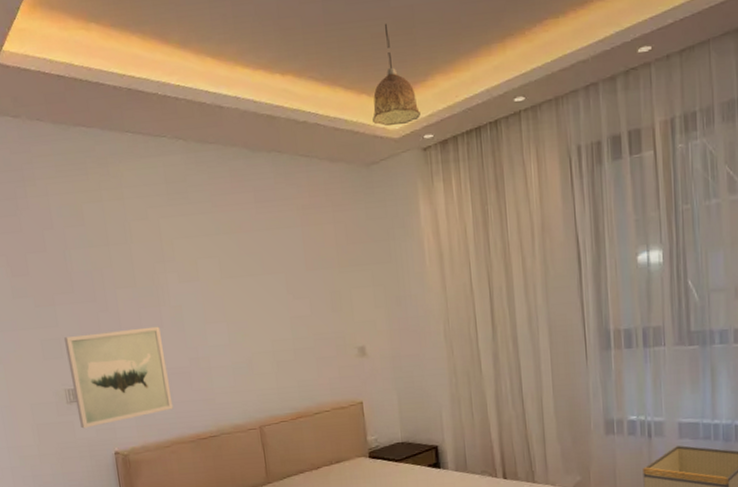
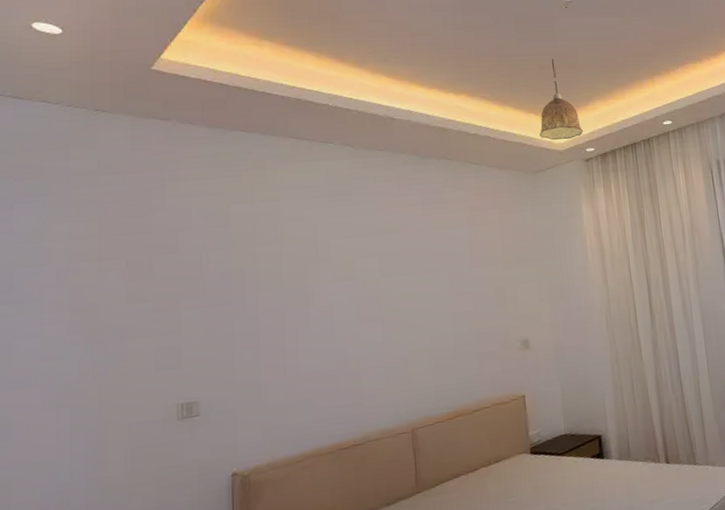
wall art: present [64,326,174,429] -> none [186,328,312,449]

